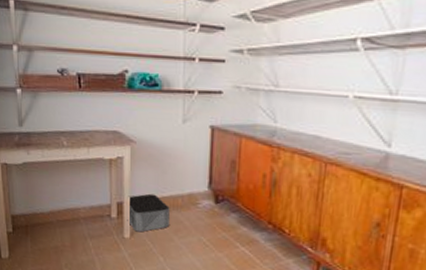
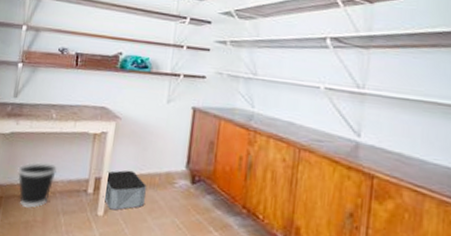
wastebasket: none [38,190,78,234] -> present [17,162,58,208]

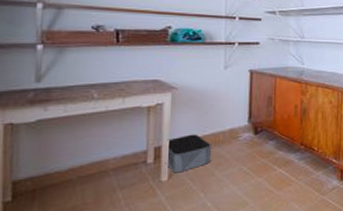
wastebasket: present [17,162,58,208] -> none [53,143,108,193]

